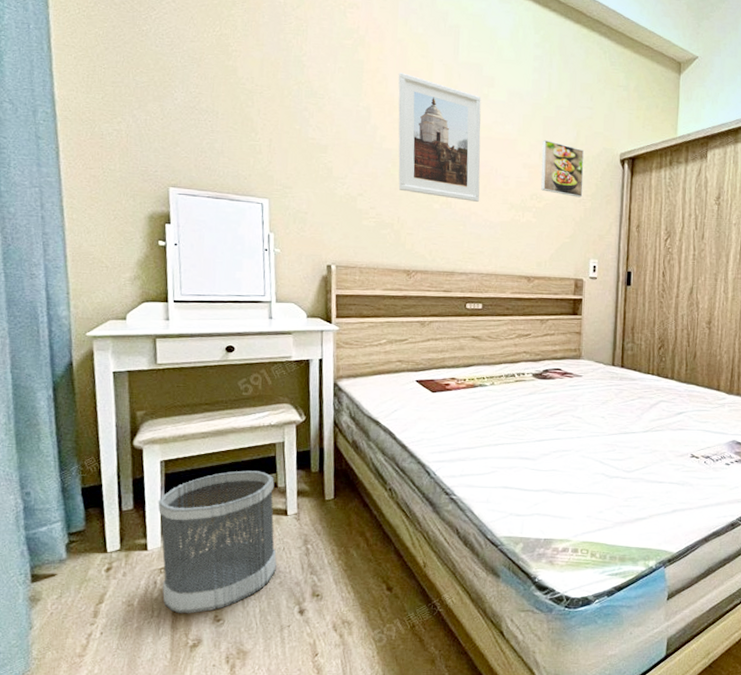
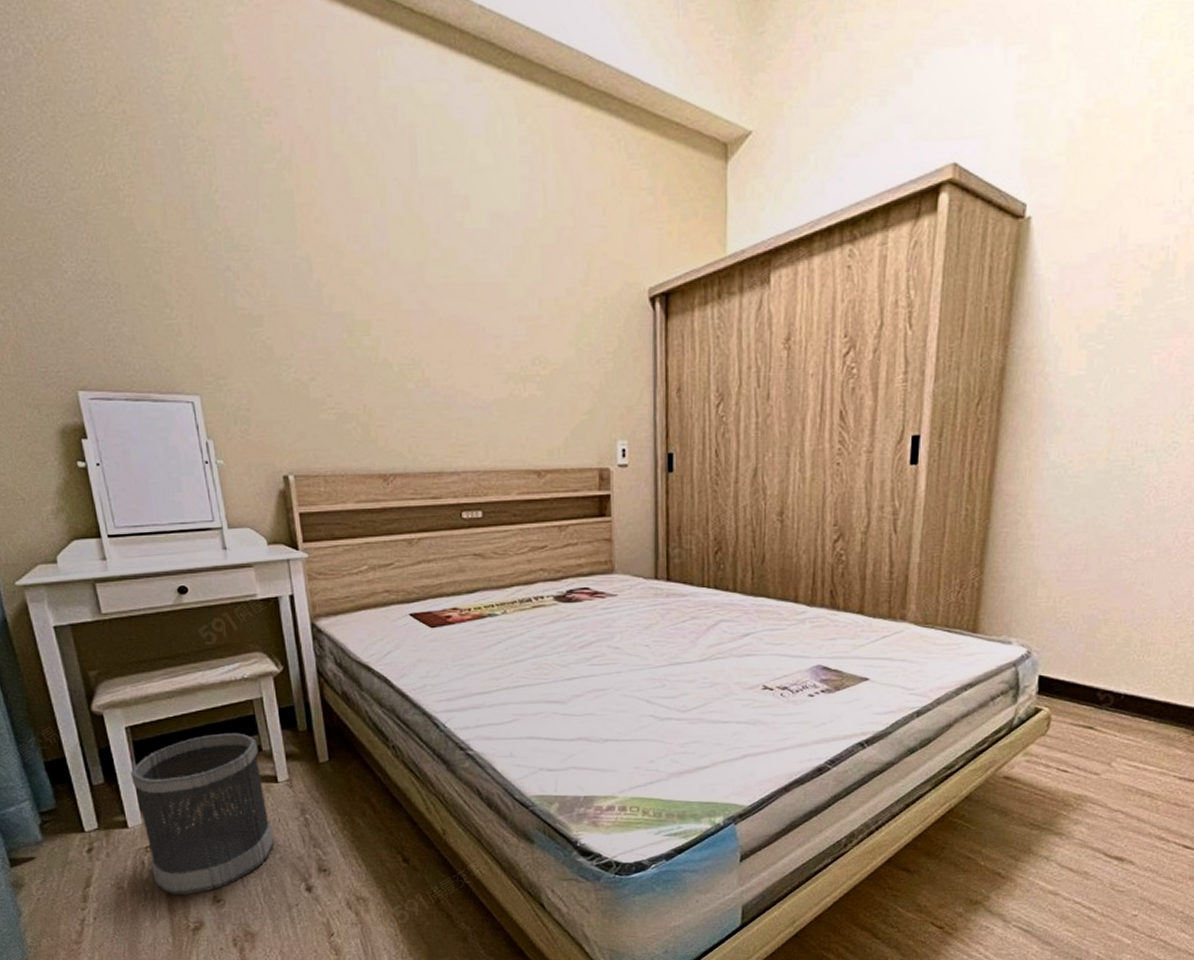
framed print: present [398,73,481,203] -> none [340,203,466,376]
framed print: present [541,139,584,198] -> none [541,278,601,357]

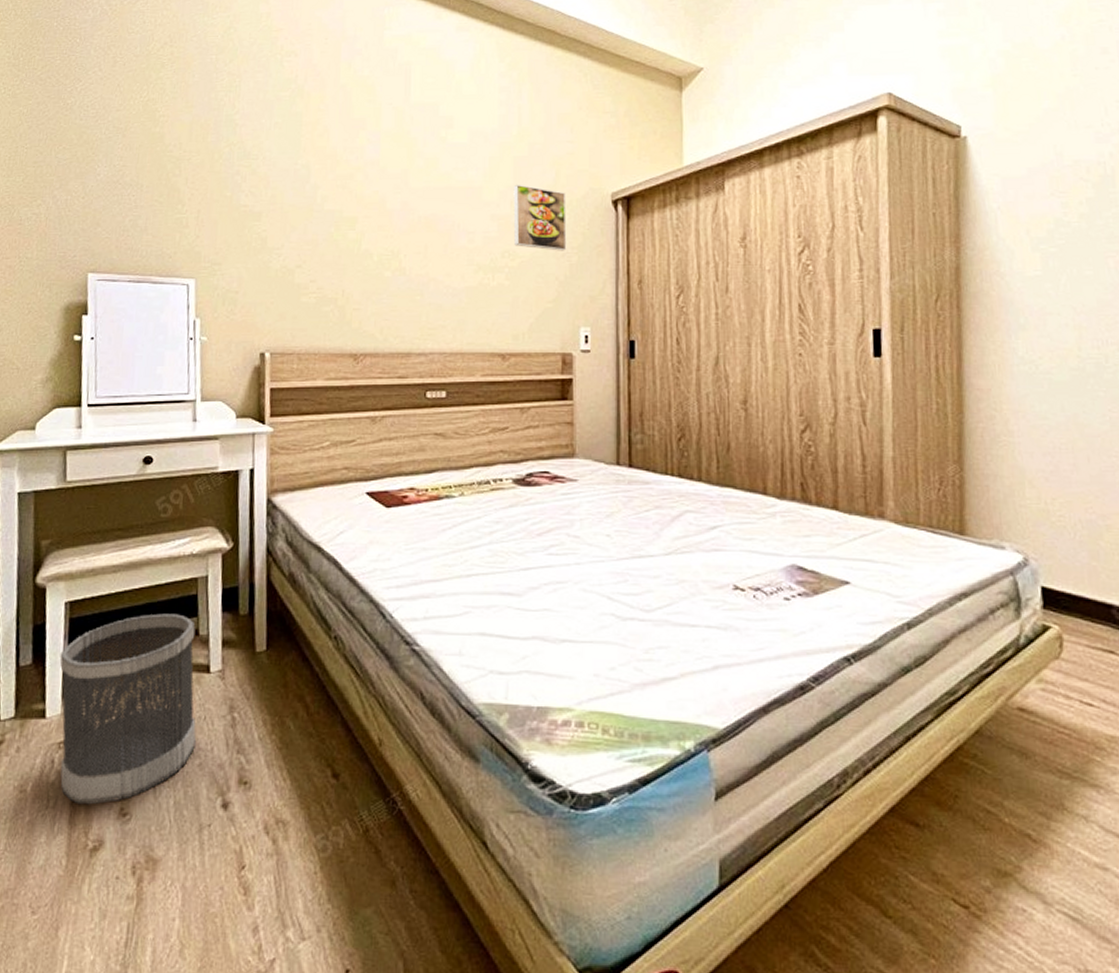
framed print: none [541,278,601,357] -> present [513,184,567,251]

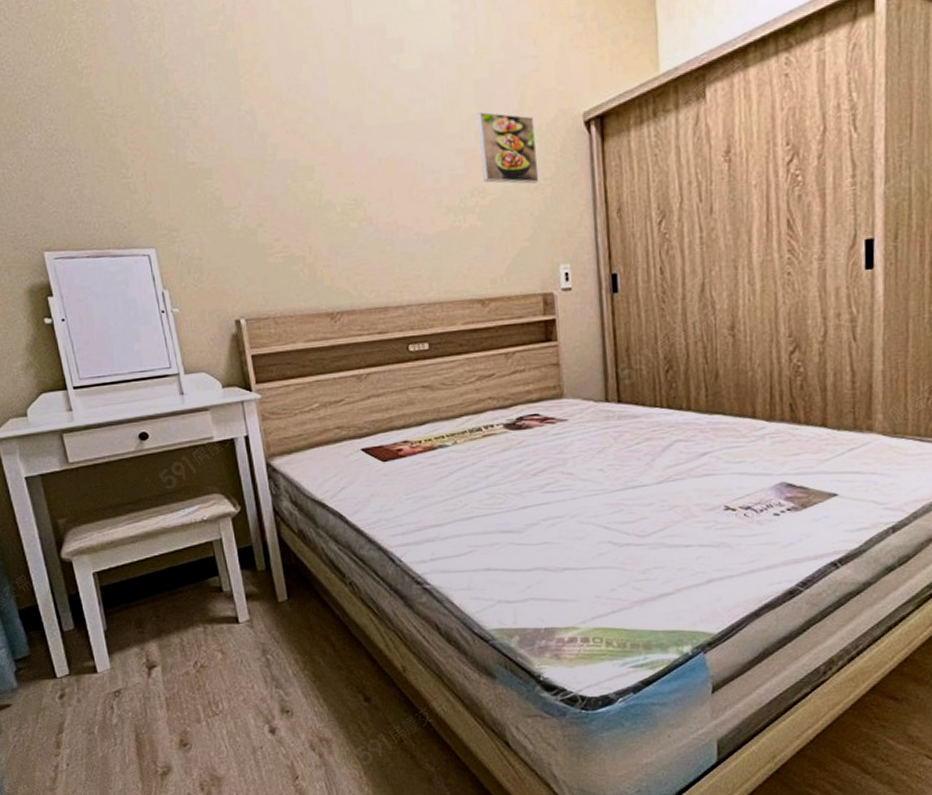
wastebasket: present [59,613,196,805] -> none [98,575,237,740]

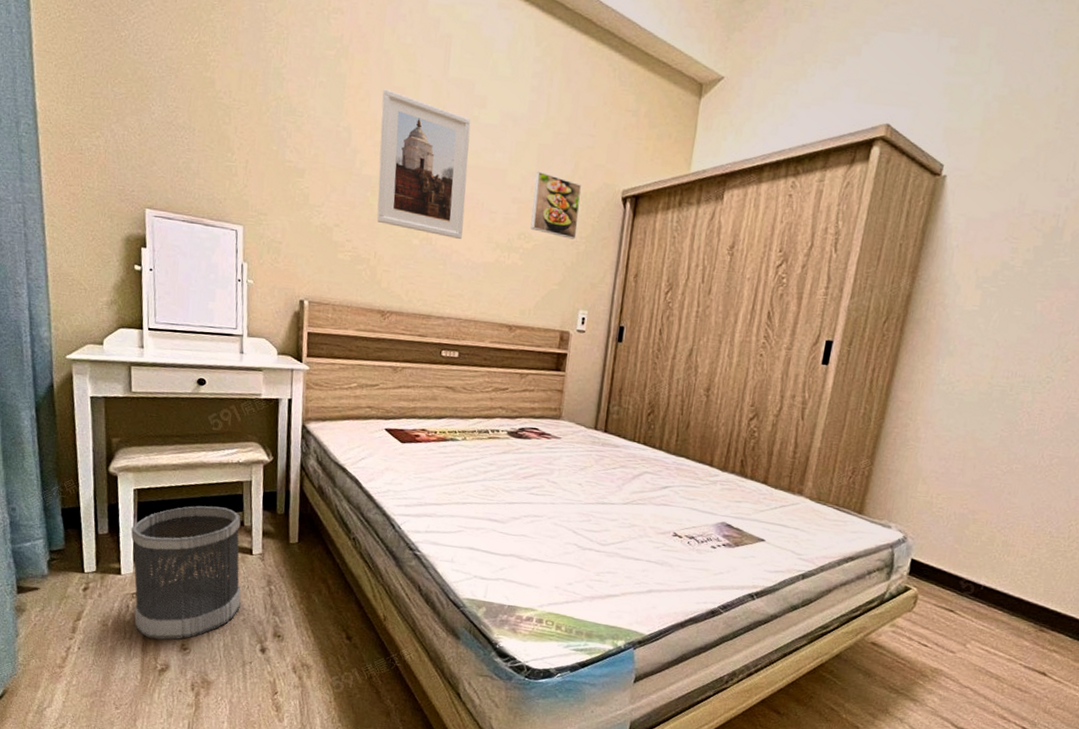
wastebasket: none [98,575,237,740] -> present [131,505,241,640]
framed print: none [281,55,407,213] -> present [376,89,471,240]

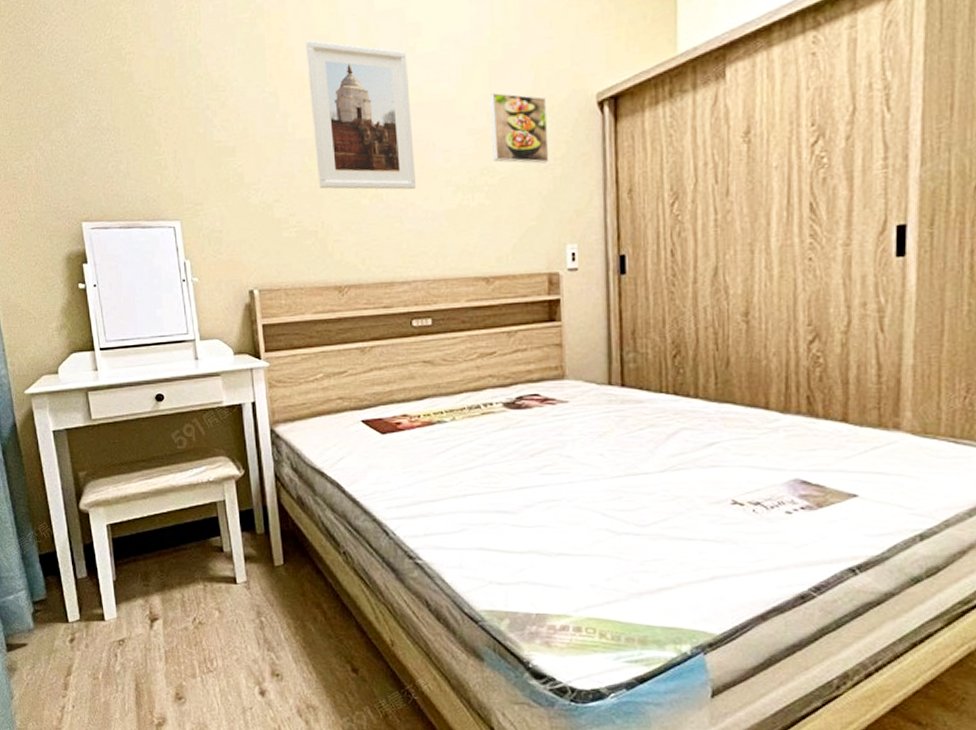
wastebasket: present [131,505,241,640] -> none [109,533,232,690]

